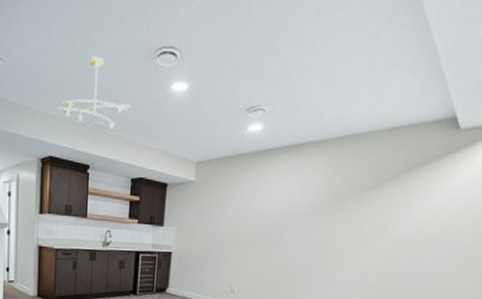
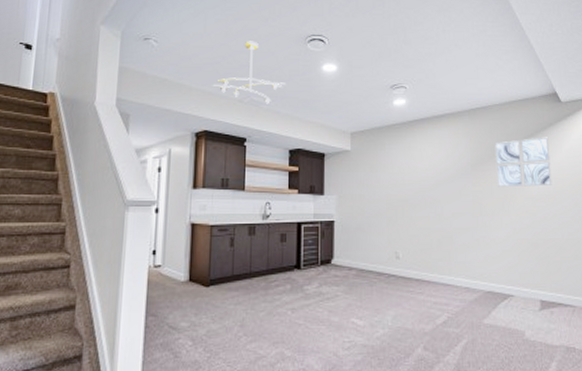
wall art: none [354,172,432,230] -> present [494,137,552,188]

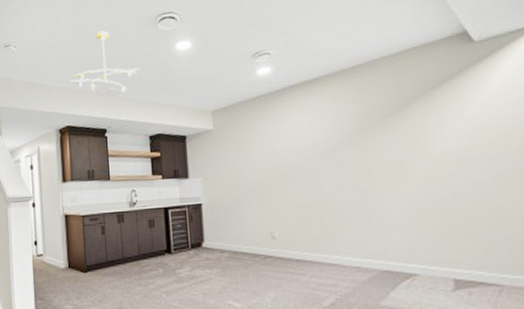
wall art: present [494,137,552,188] -> none [384,87,465,154]

